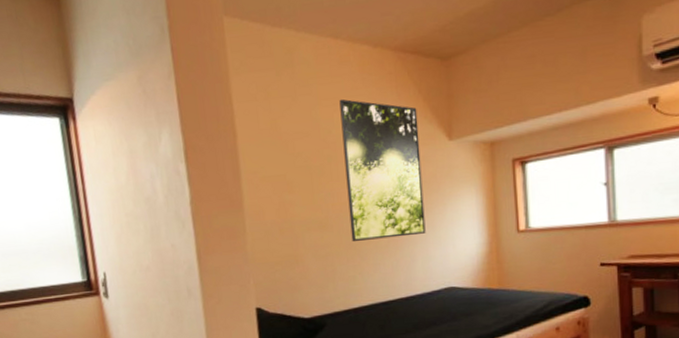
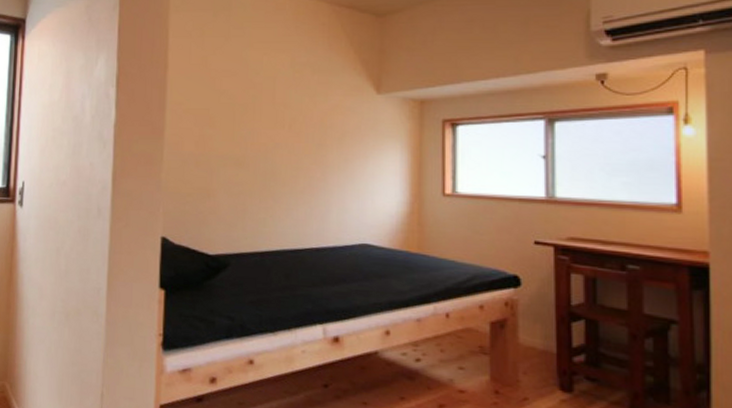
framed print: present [339,99,426,242] -> none [267,43,347,185]

